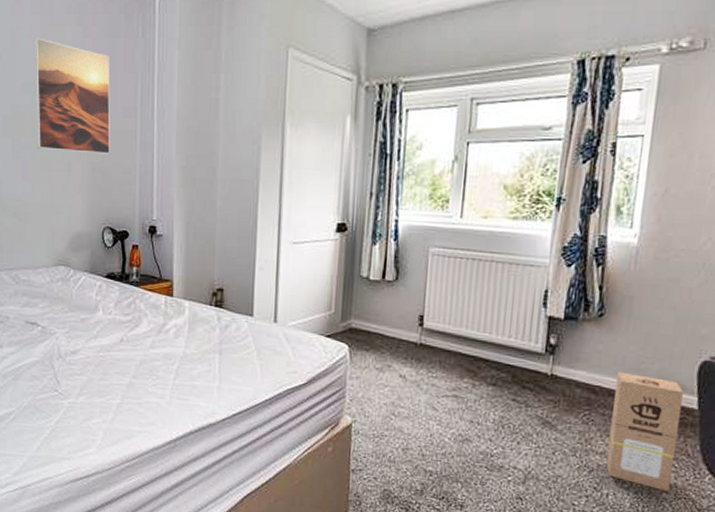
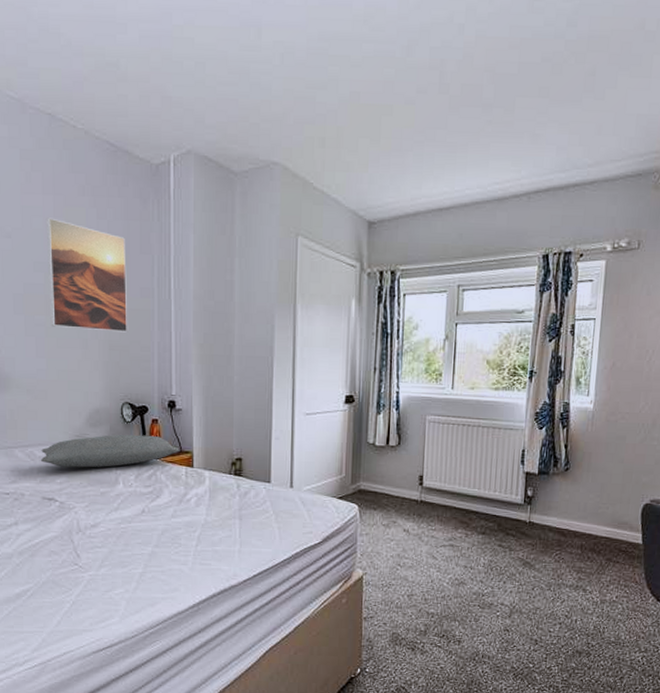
pillow: none [24,260,159,294] -> present [40,434,179,468]
cardboard box: present [606,371,683,491] -> none [574,516,631,613]

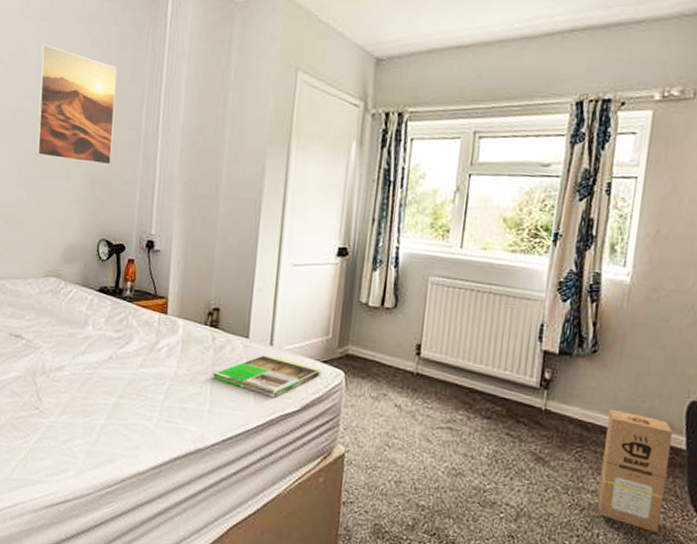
pillow: present [40,434,179,468] -> none [11,273,154,307]
magazine: none [240,496,338,533] -> present [212,354,321,398]
cardboard box: none [574,516,631,613] -> present [597,408,673,533]

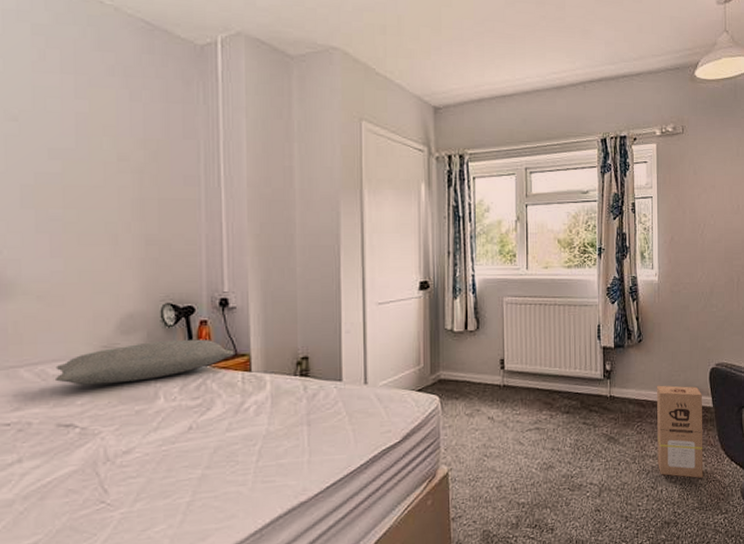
pillow: none [11,273,154,307] -> present [54,339,234,385]
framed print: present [35,44,117,165] -> none [64,99,169,225]
magazine: present [212,354,321,398] -> none [308,393,417,434]

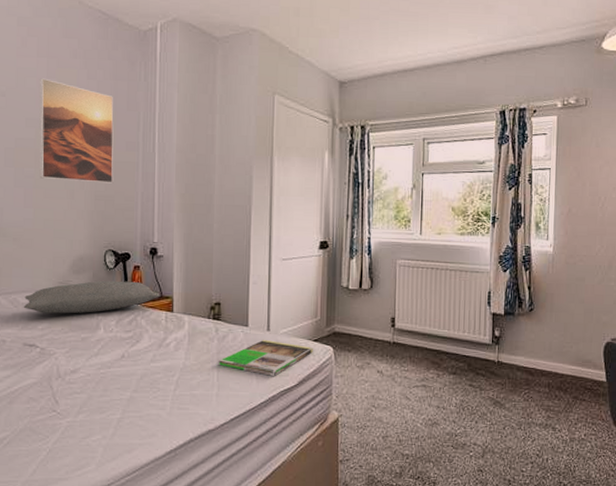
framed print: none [64,99,169,225] -> present [39,78,114,183]
magazine: none [308,393,417,434] -> present [218,339,313,376]
cardboard box: present [657,385,703,478] -> none [544,355,595,451]

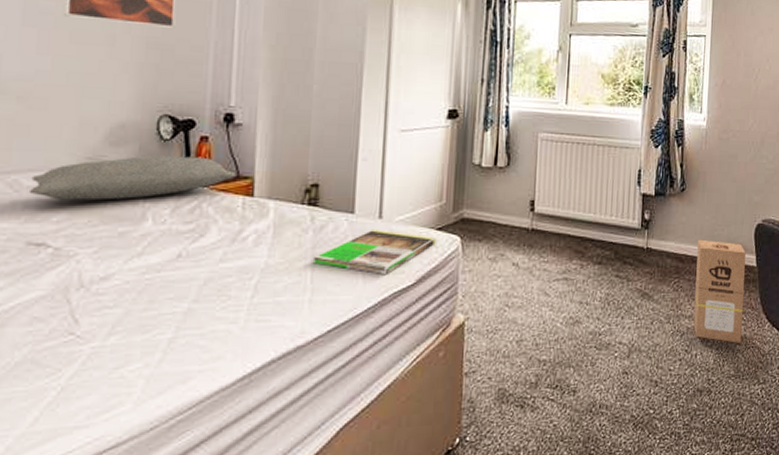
cardboard box: none [544,355,595,451] -> present [693,239,746,343]

